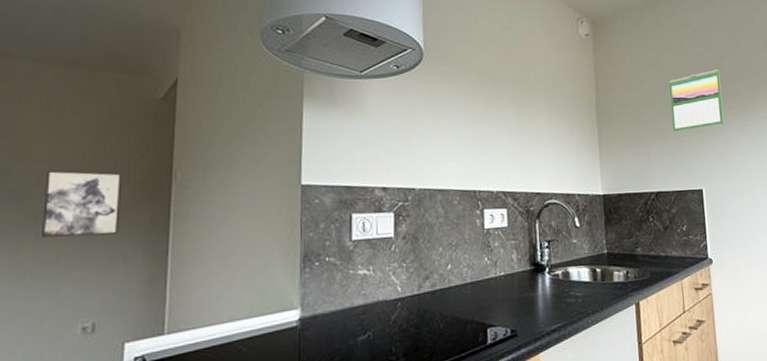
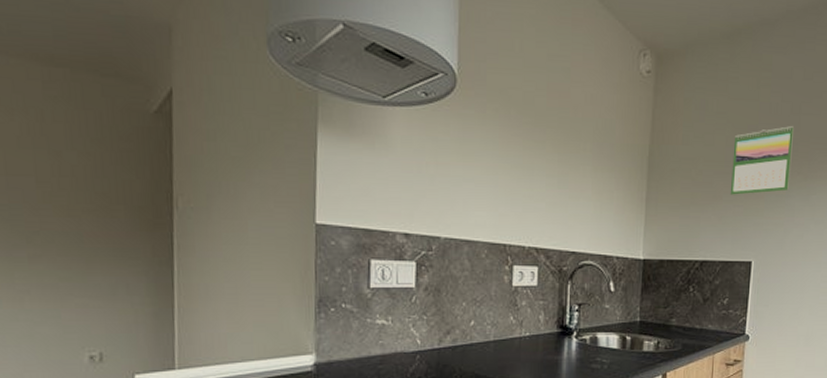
wall art: present [42,170,122,238] -> none [33,187,119,262]

